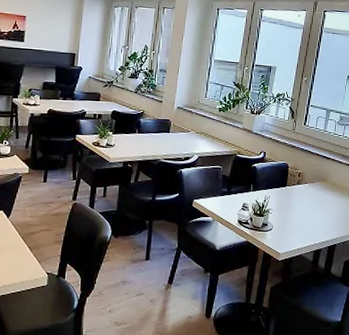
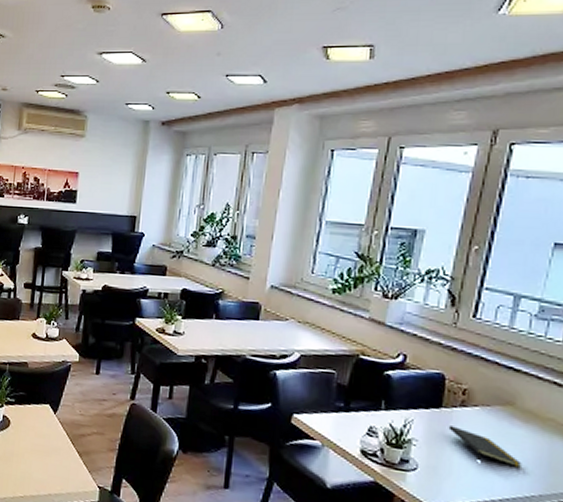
notepad: none [290,198,331,221] -> present [448,425,521,468]

